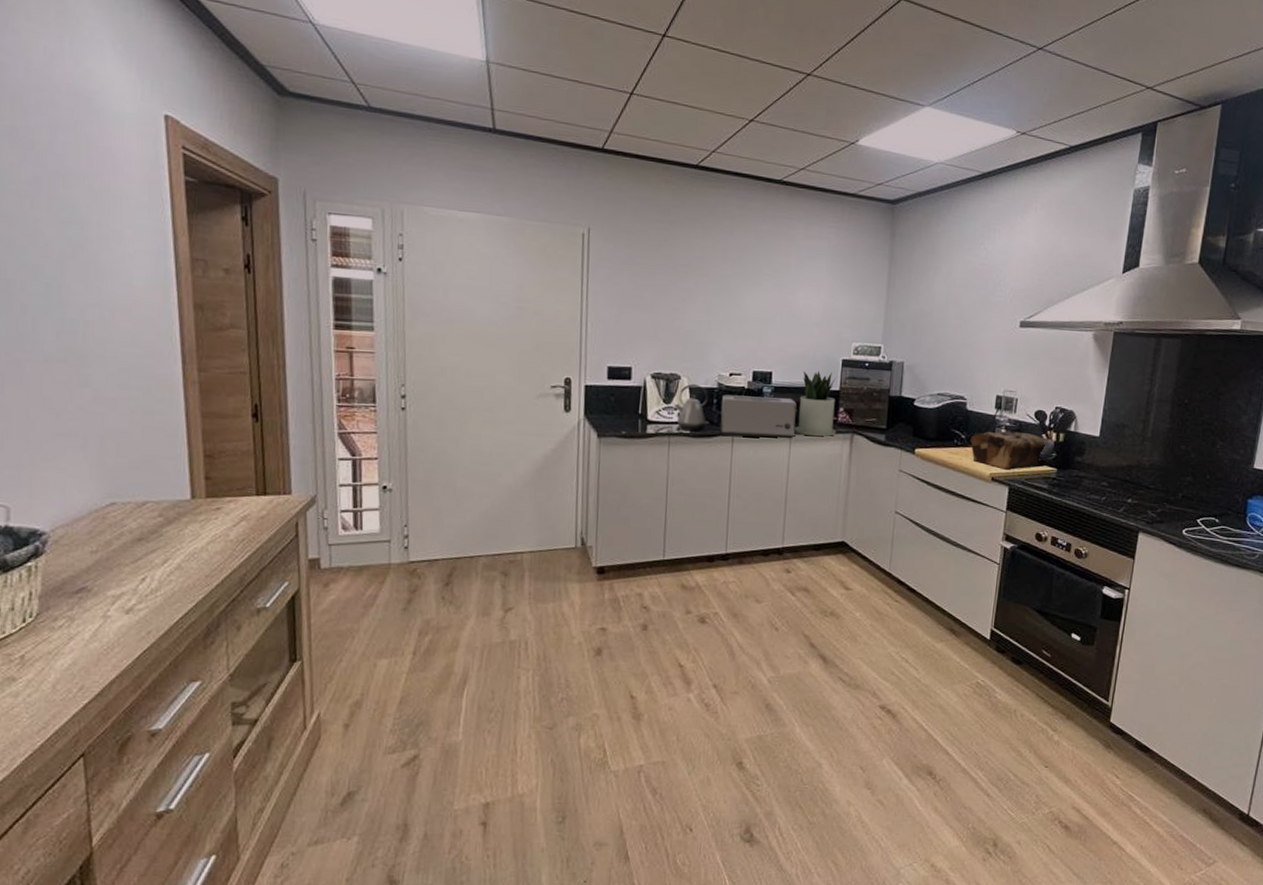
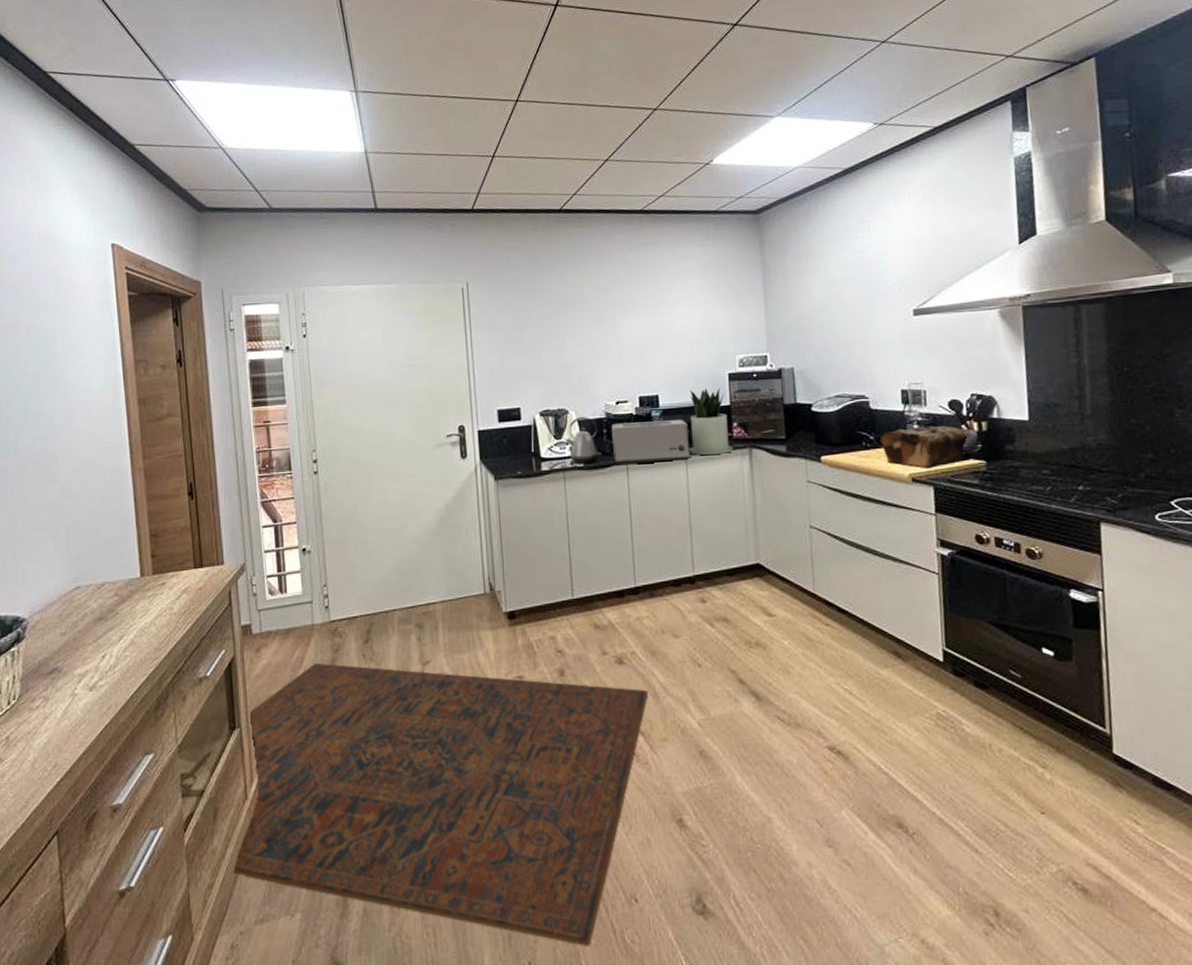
rug: none [284,601,726,867] -> present [231,662,649,946]

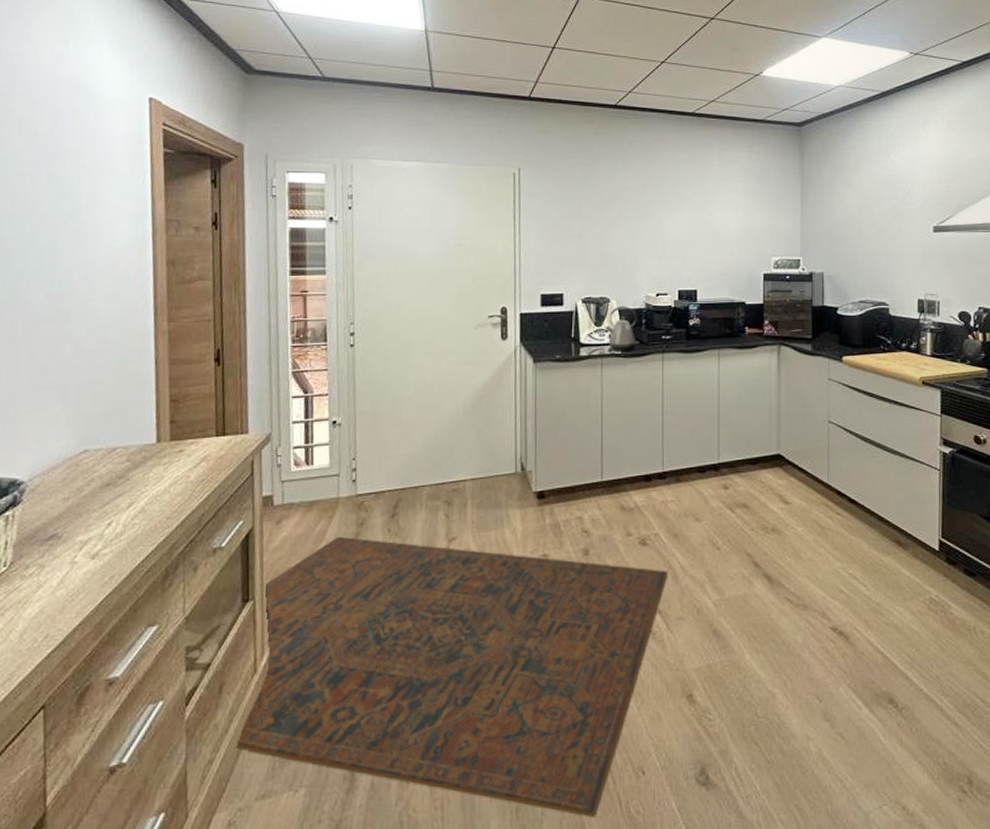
toaster: present [611,419,691,466] -> none [649,313,725,355]
planter: present [688,387,734,456] -> none [721,286,764,350]
bread loaf: present [879,425,974,468] -> none [896,334,978,373]

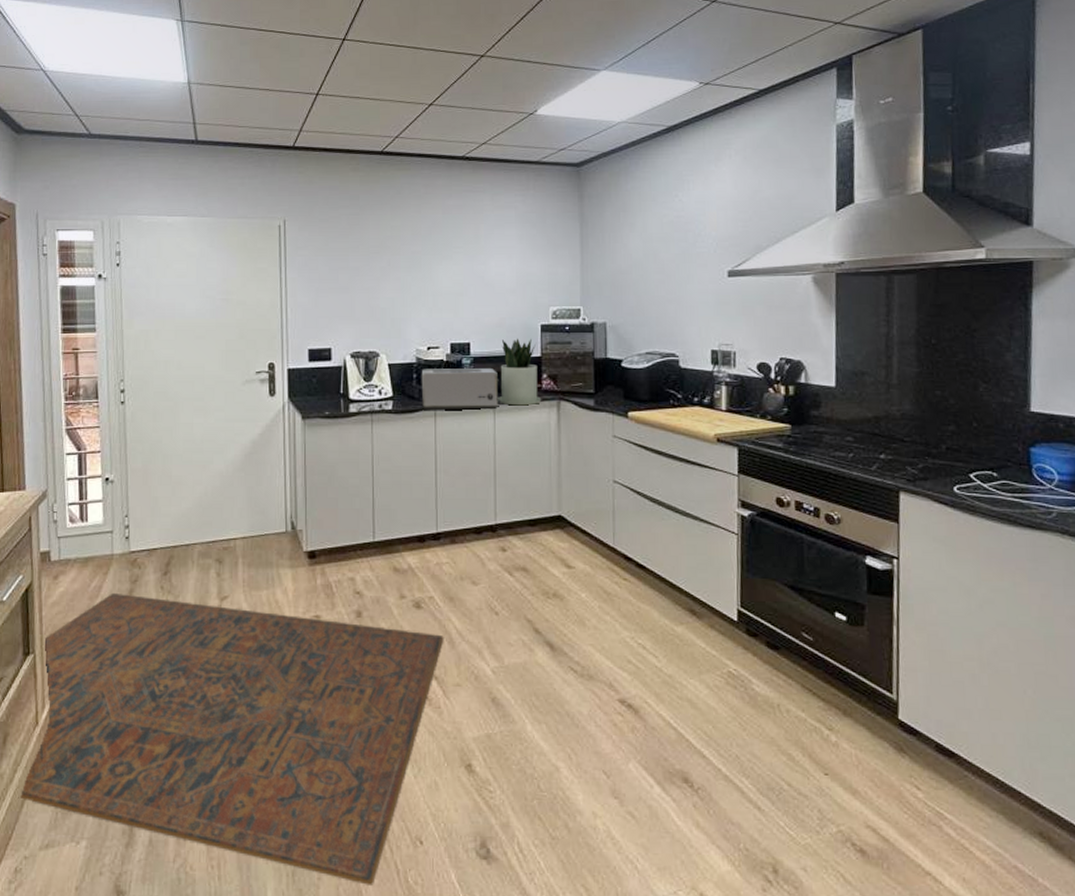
kettle: present [605,305,639,352] -> none [375,360,411,408]
toaster: none [649,313,725,355] -> present [421,367,500,411]
planter: none [721,286,764,350] -> present [497,338,542,406]

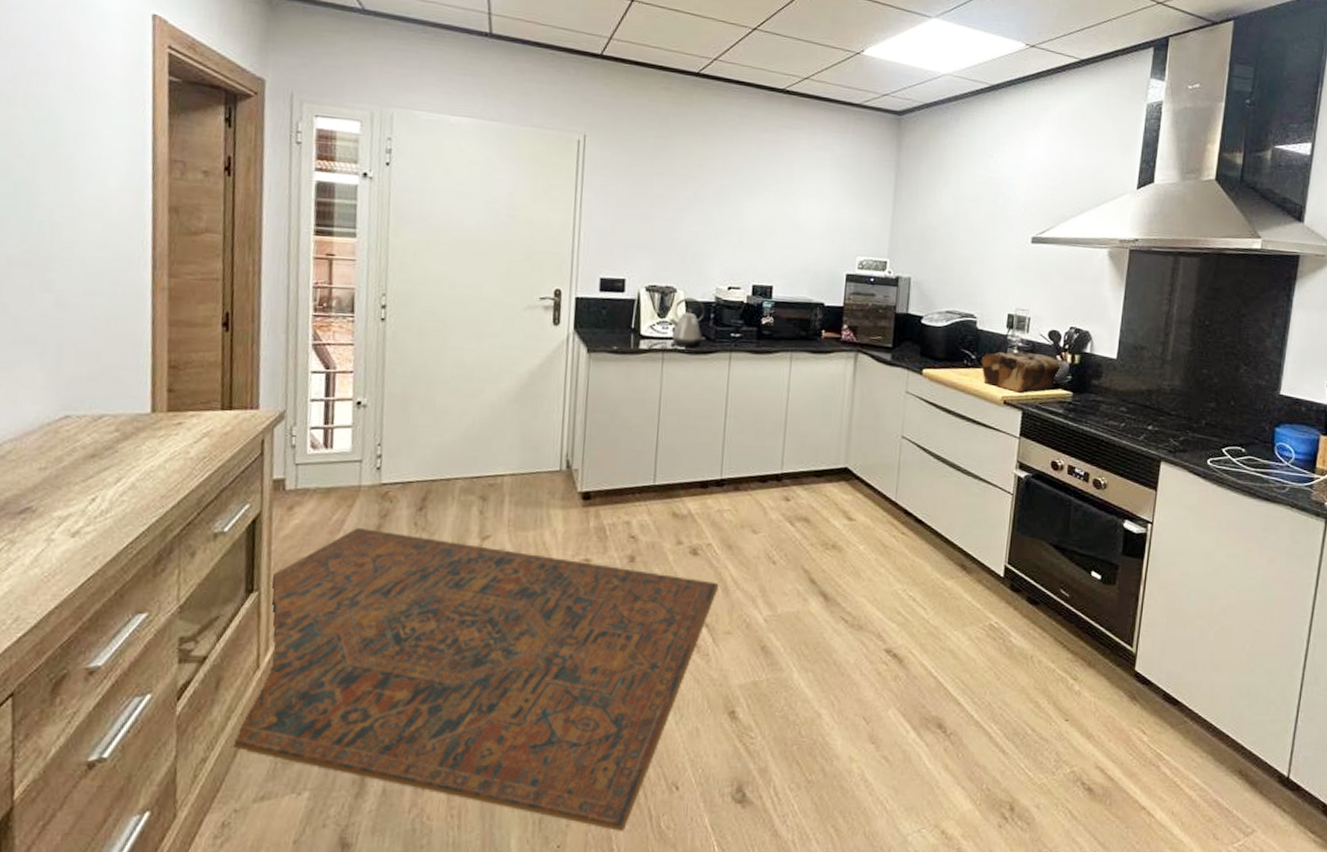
kettle: none [375,360,411,408] -> present [669,297,706,348]
toaster: present [421,367,500,411] -> none [716,309,800,357]
planter: present [497,338,542,406] -> none [794,286,840,356]
bread loaf: none [687,387,780,429] -> present [980,351,1064,393]

